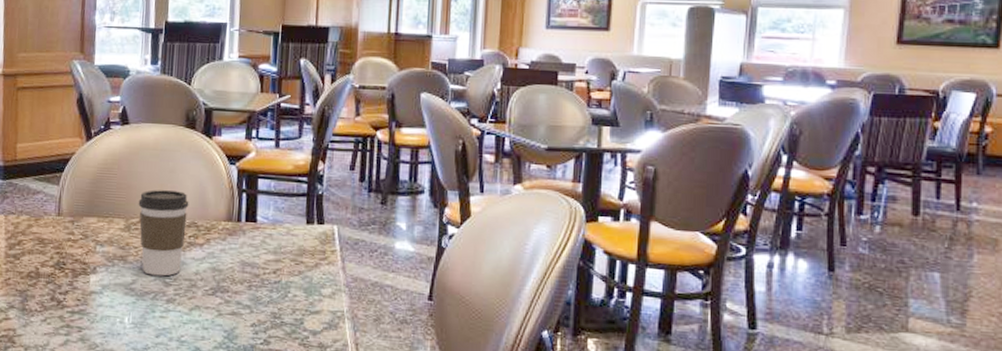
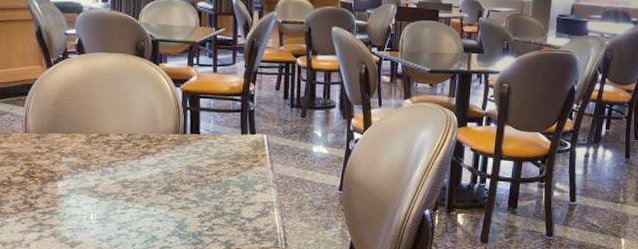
coffee cup: present [138,190,189,276] -> none [97,109,142,180]

